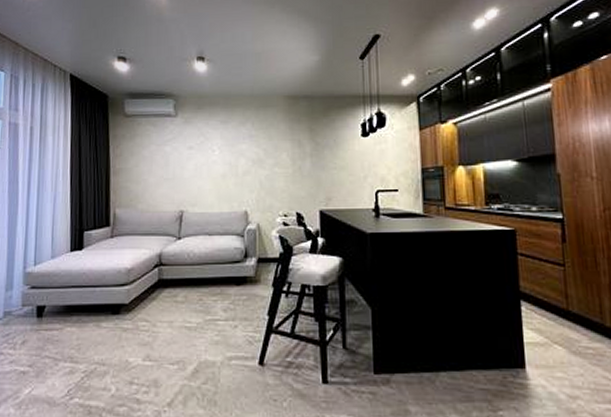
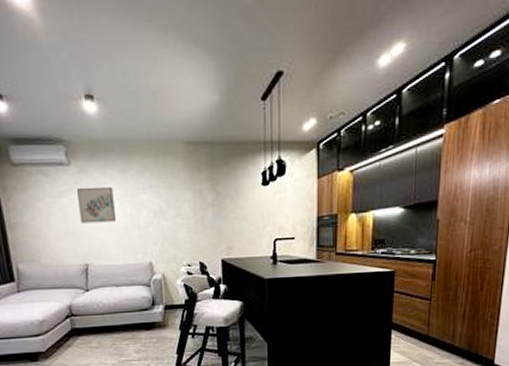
wall art: none [181,136,214,171] -> present [77,186,116,224]

